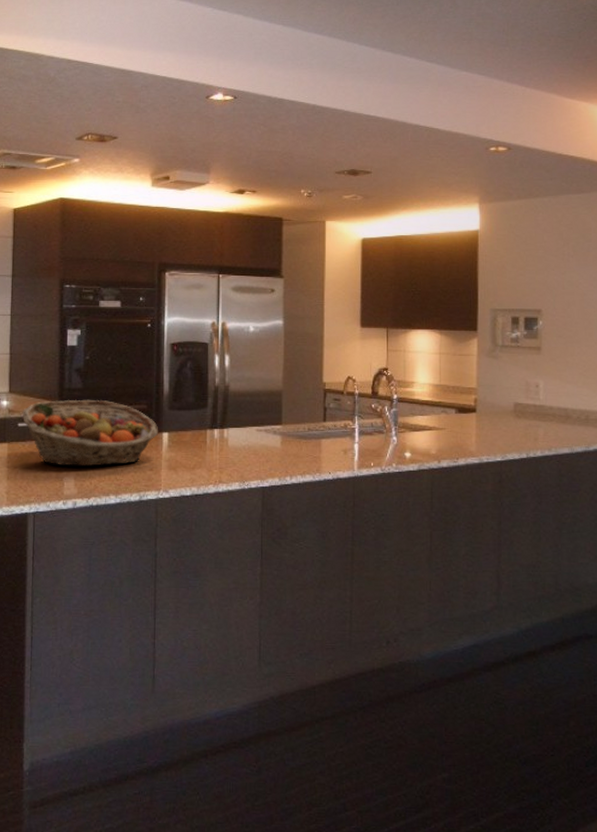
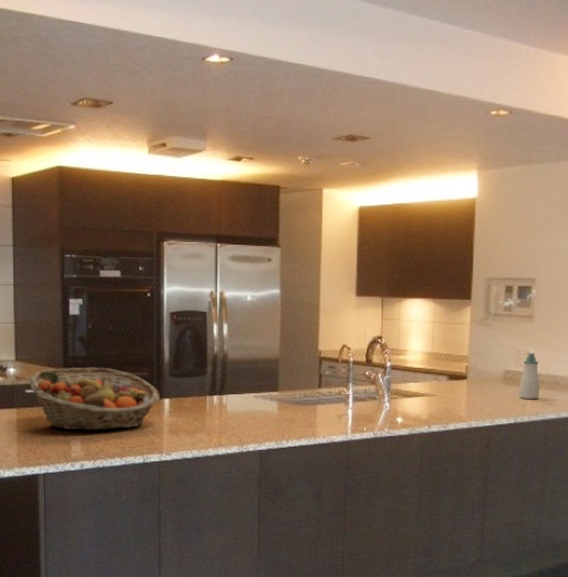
soap bottle: none [530,385,552,433] -> present [519,353,540,399]

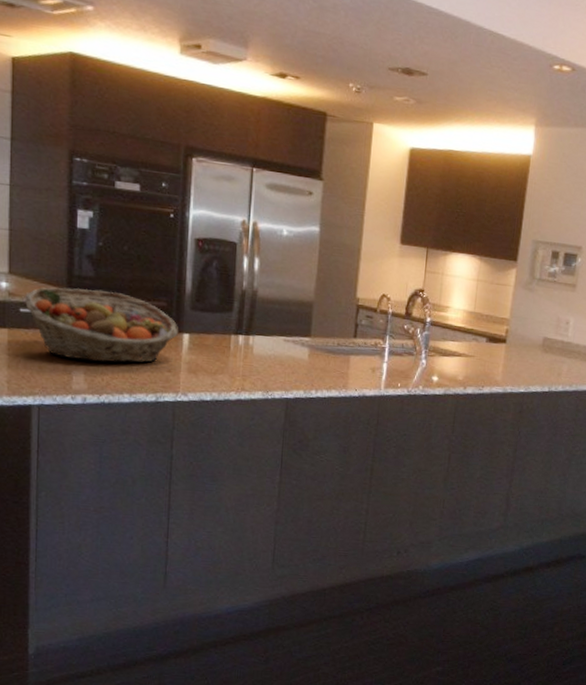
soap bottle: present [519,353,540,399] -> none [555,322,577,369]

